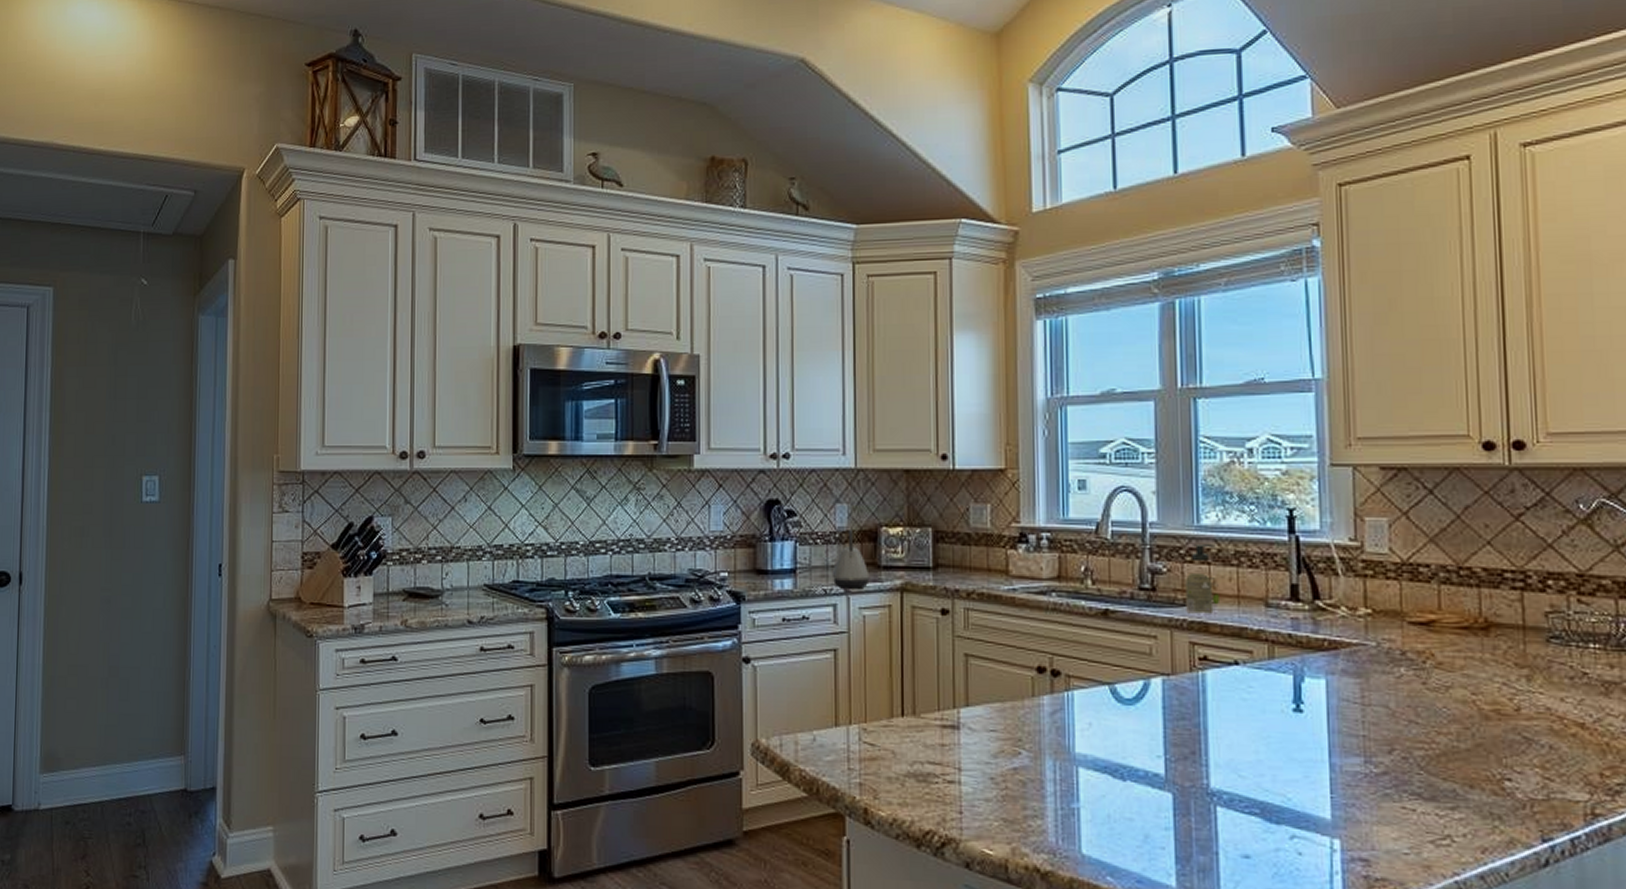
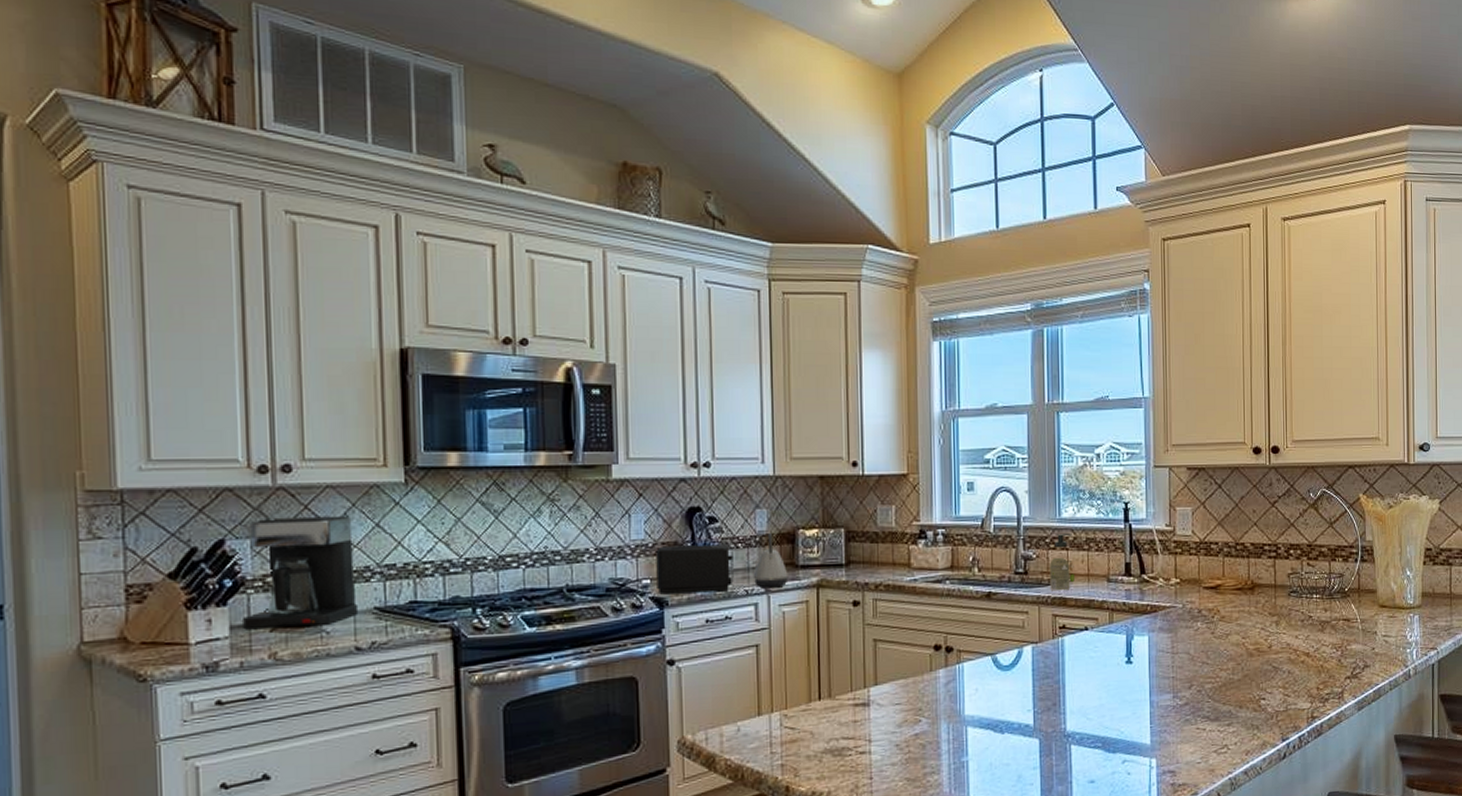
coffee maker: none [383,498,470,599] -> present [243,515,357,630]
toaster: none [734,539,812,590] -> present [656,544,733,595]

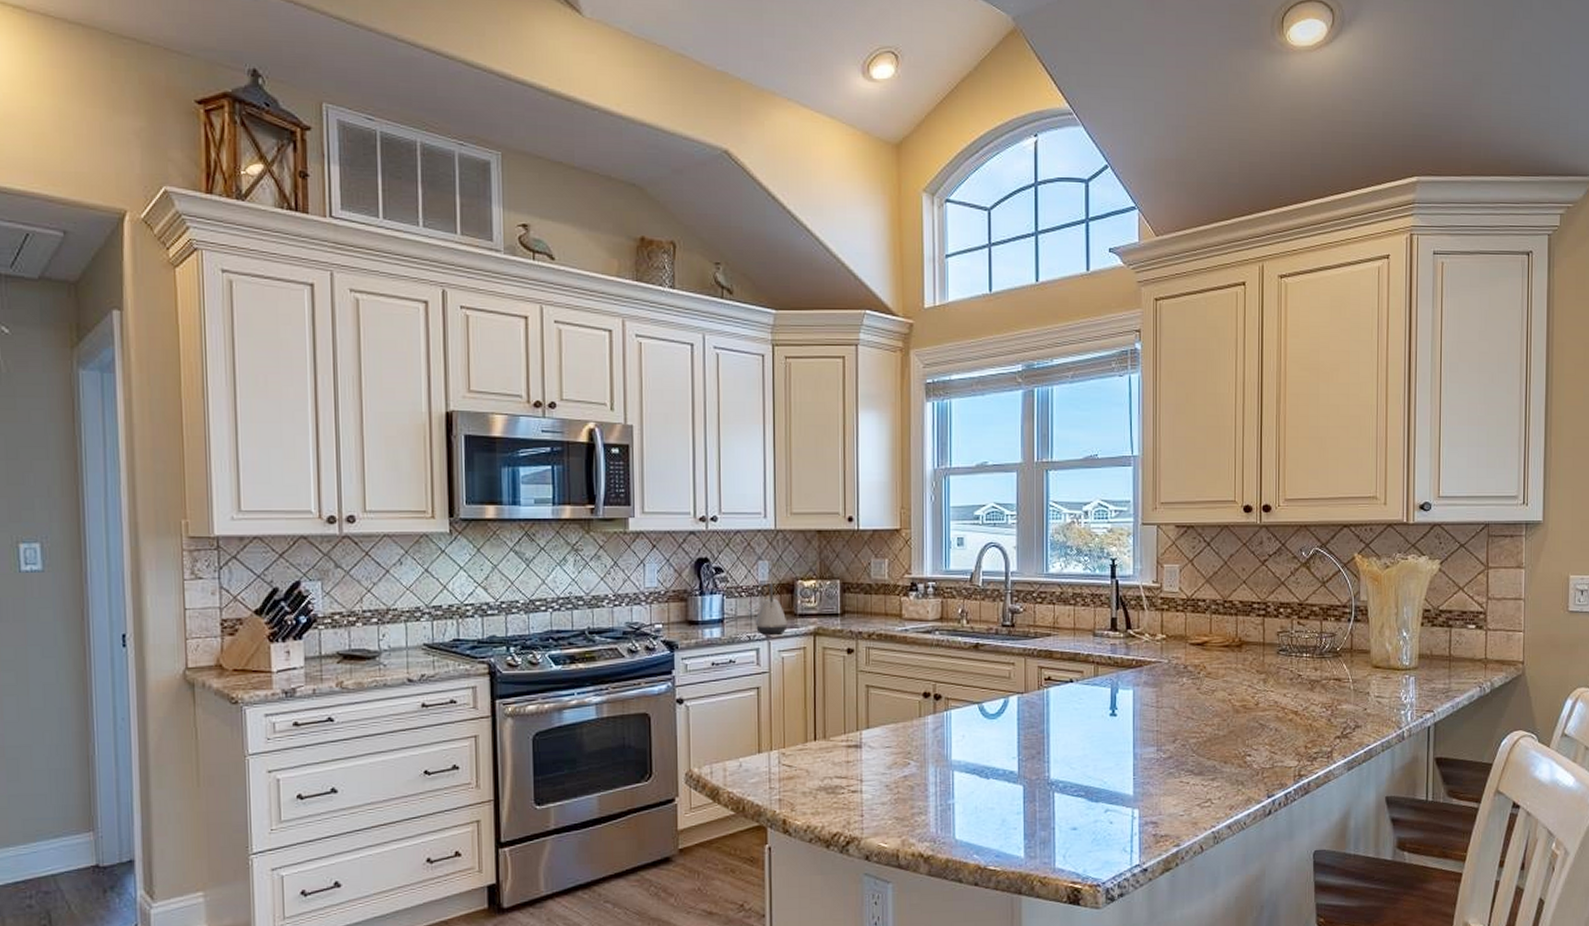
coffee maker: present [243,515,357,630] -> none [315,561,409,661]
toaster: present [656,544,733,595] -> none [667,593,737,638]
soap dispenser: present [1050,534,1076,591] -> none [1036,589,1062,644]

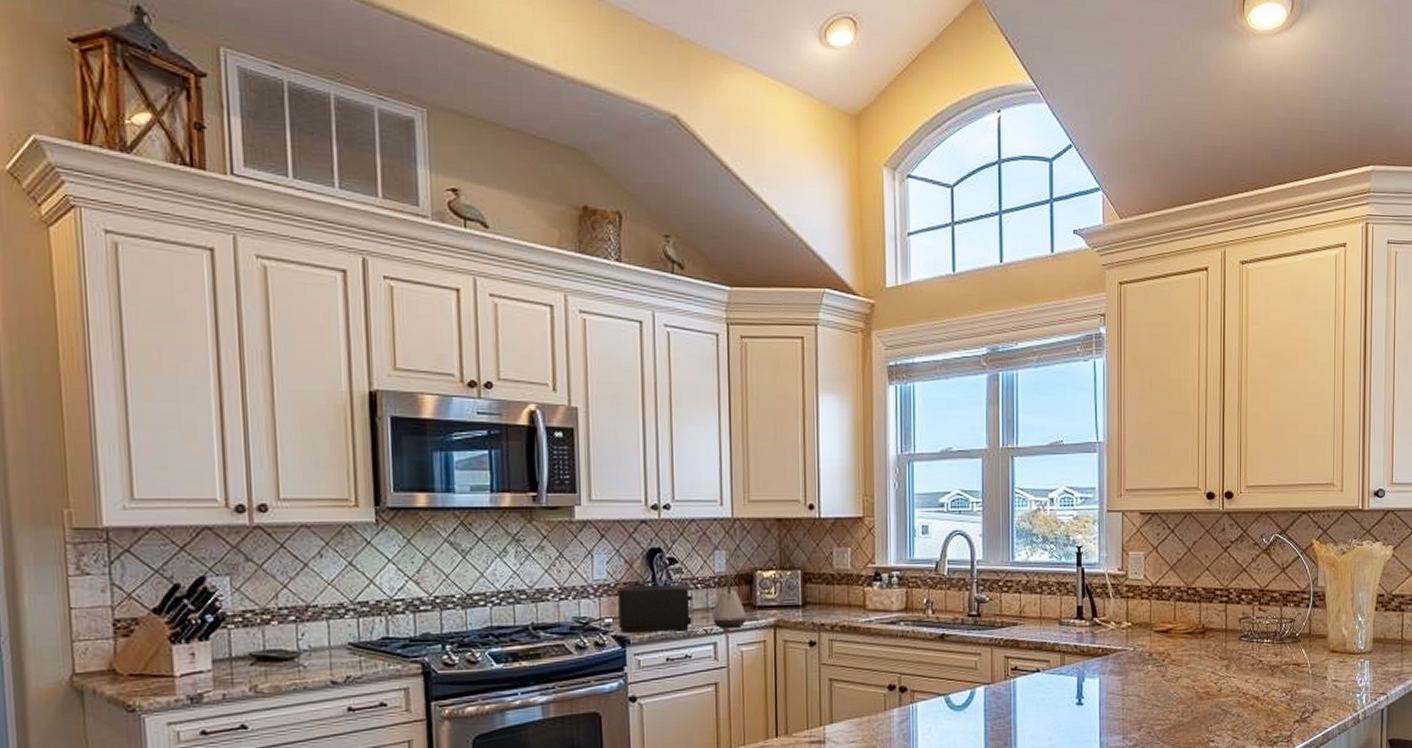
toaster: none [667,593,737,638] -> present [618,585,693,633]

